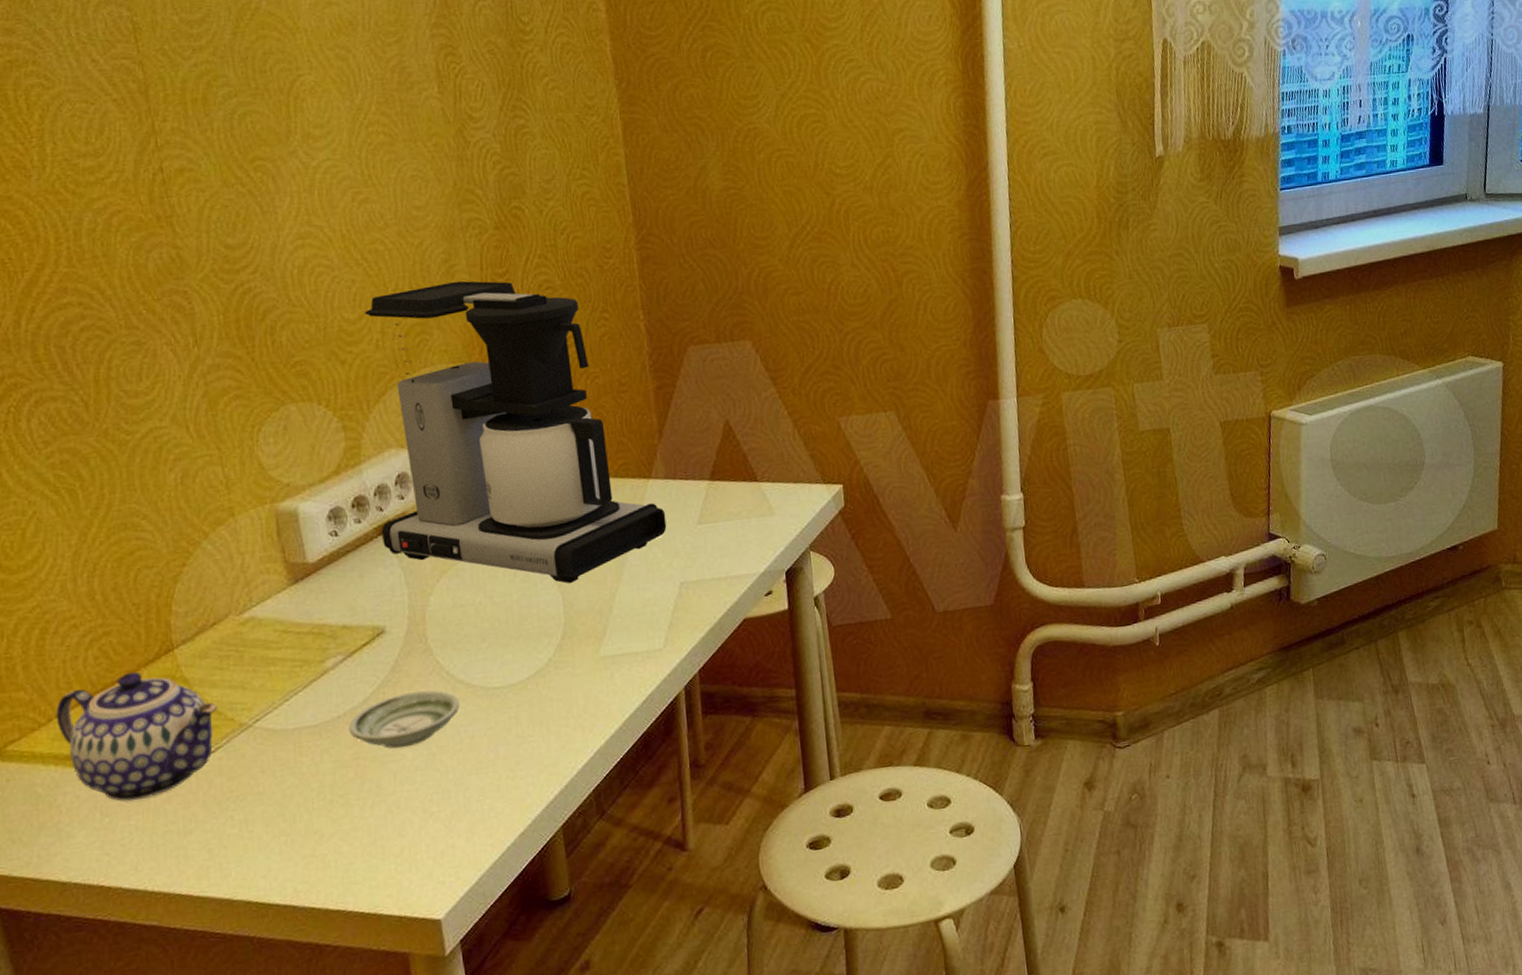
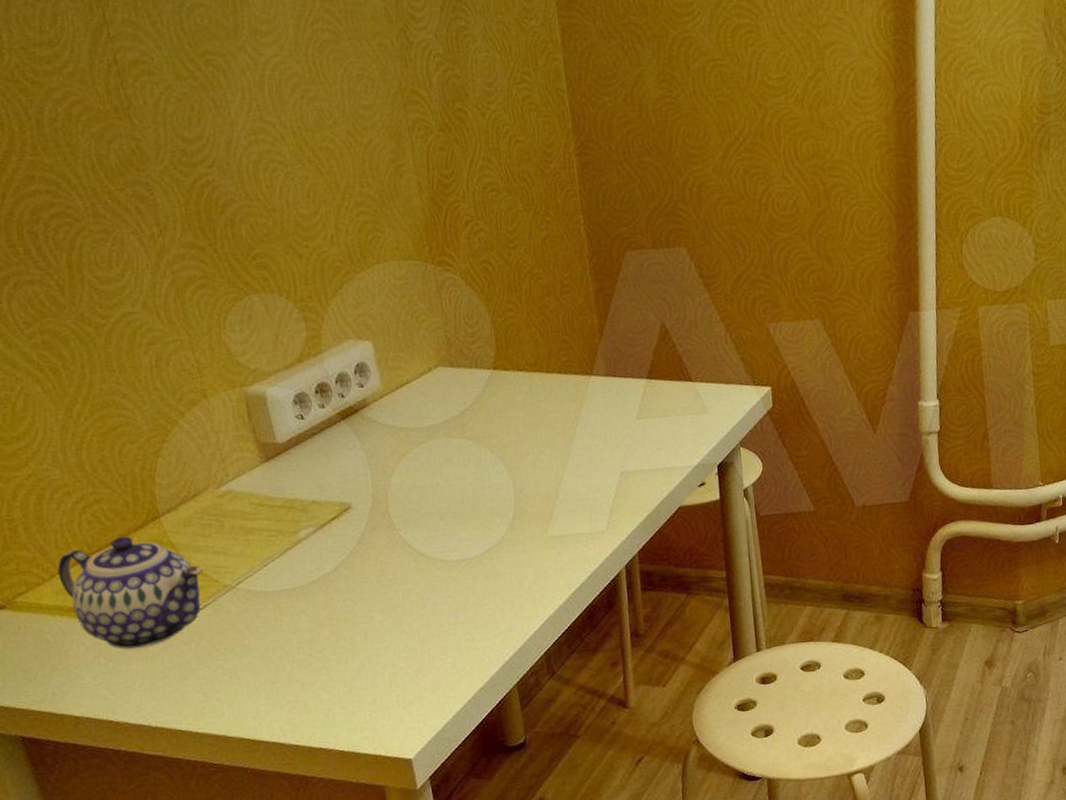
saucer: present [348,690,460,749] -> none [322,561,422,612]
coffee maker: present [365,280,667,583] -> none [319,180,608,469]

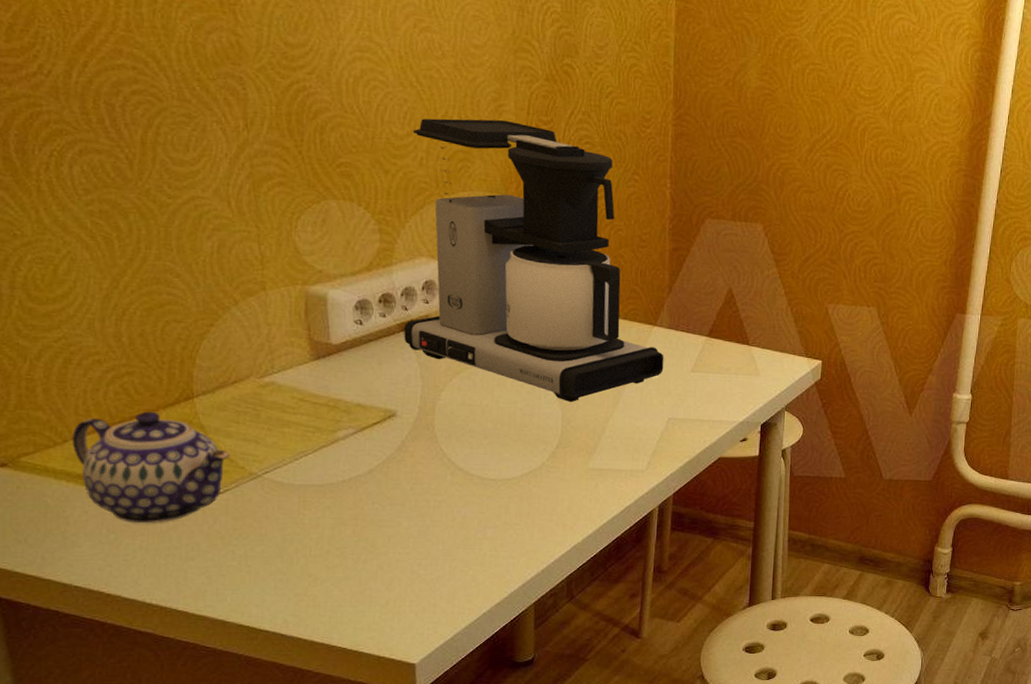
coffee maker: none [319,180,608,469] -> present [403,118,664,402]

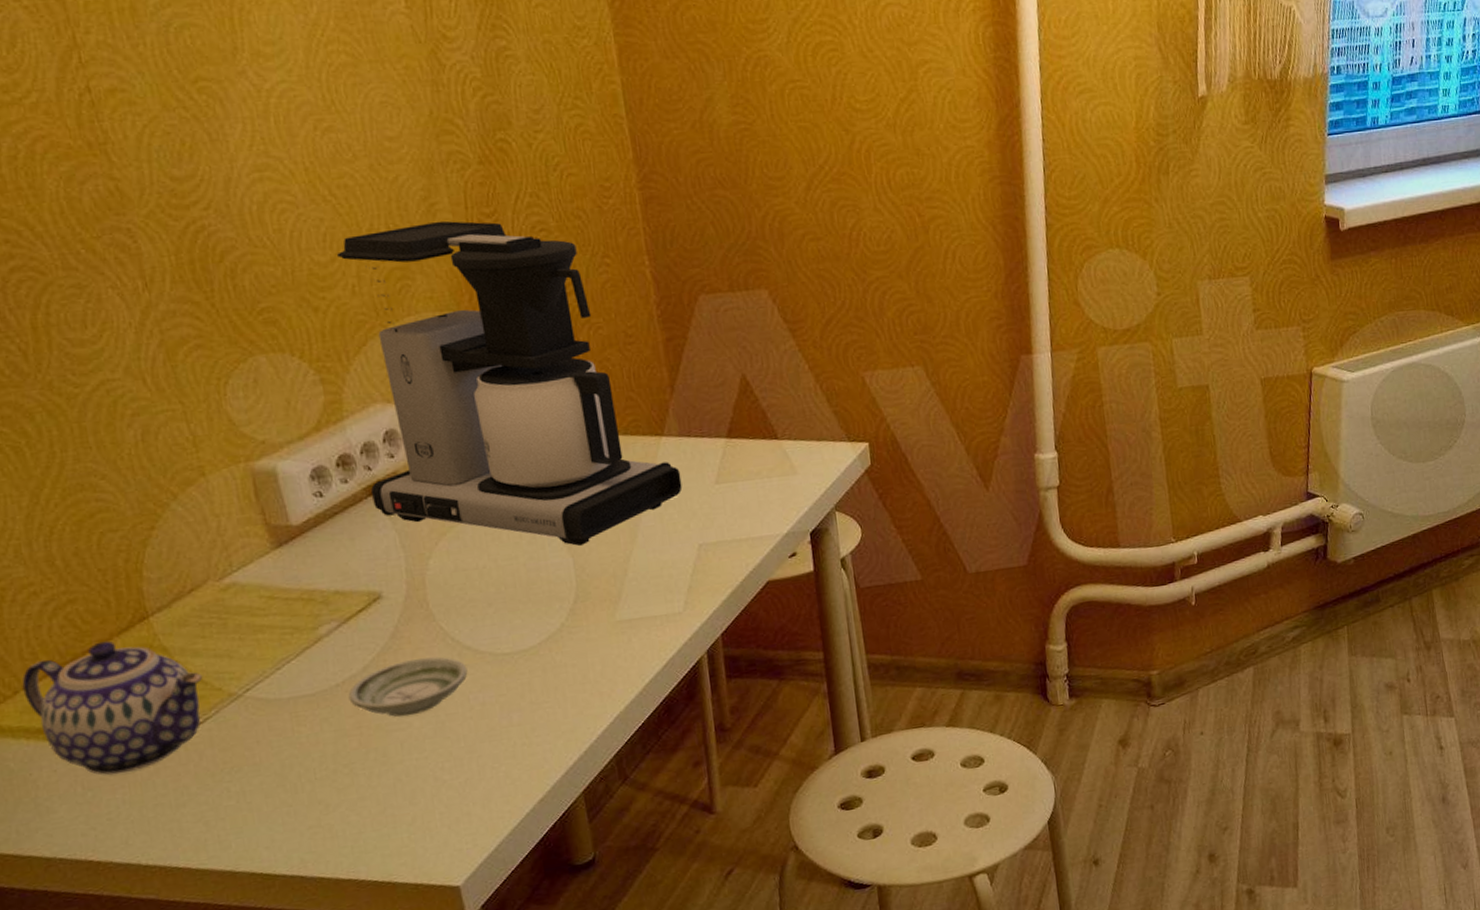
saucer: none [351,471,457,517] -> present [348,657,468,717]

